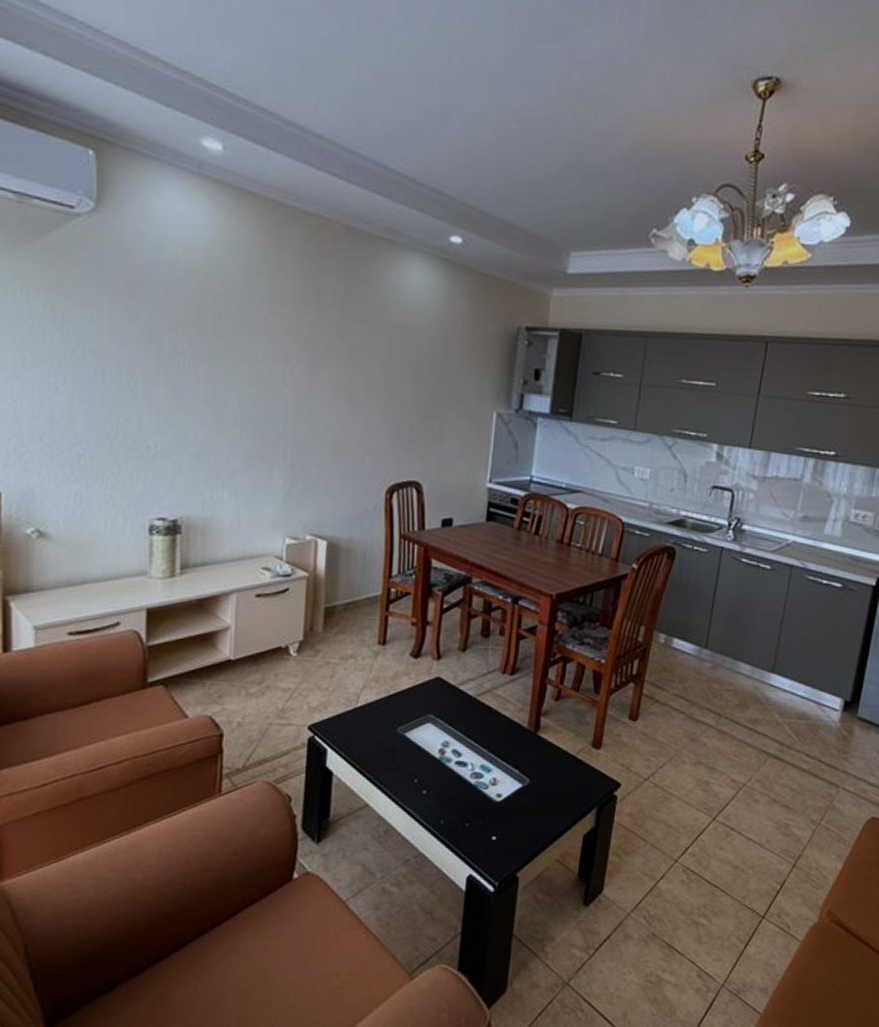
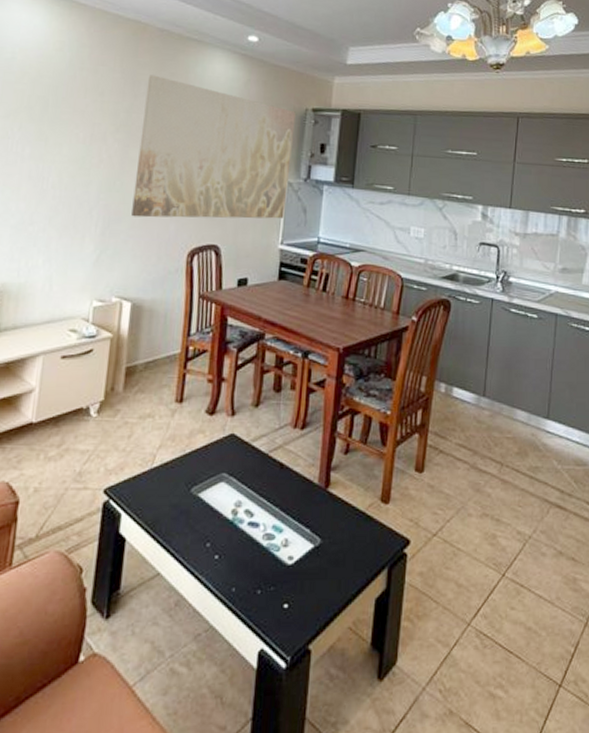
wall art: none [322,282,506,455] -> present [131,75,296,219]

